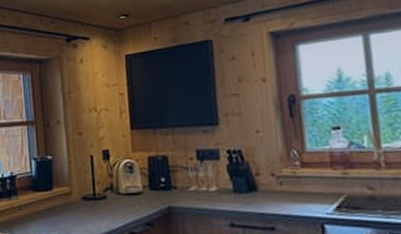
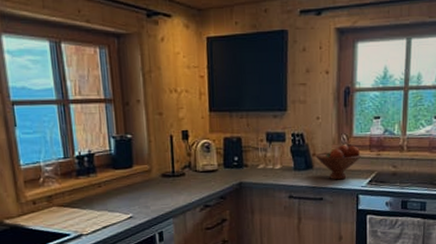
fruit bowl: none [260,162,321,205] -> present [316,145,361,180]

